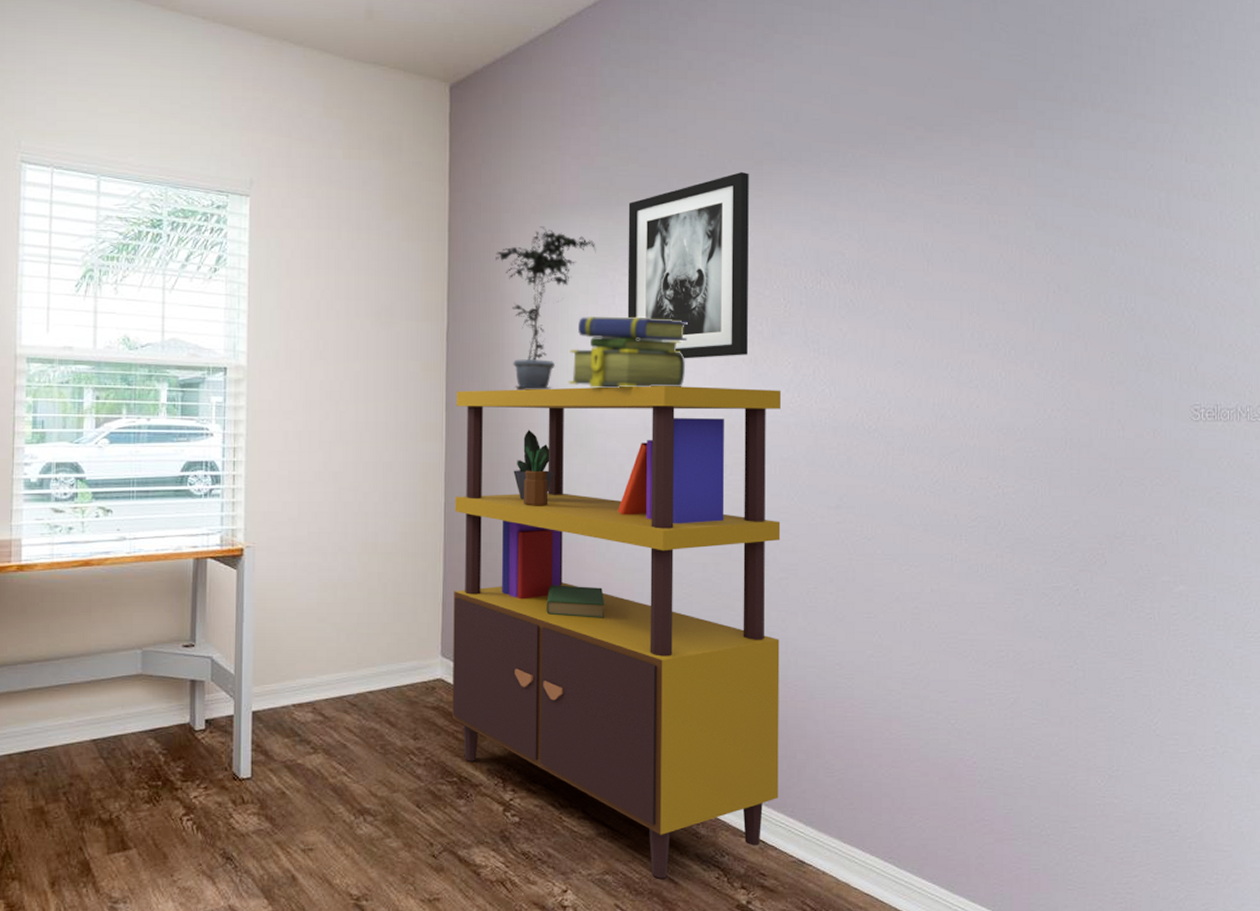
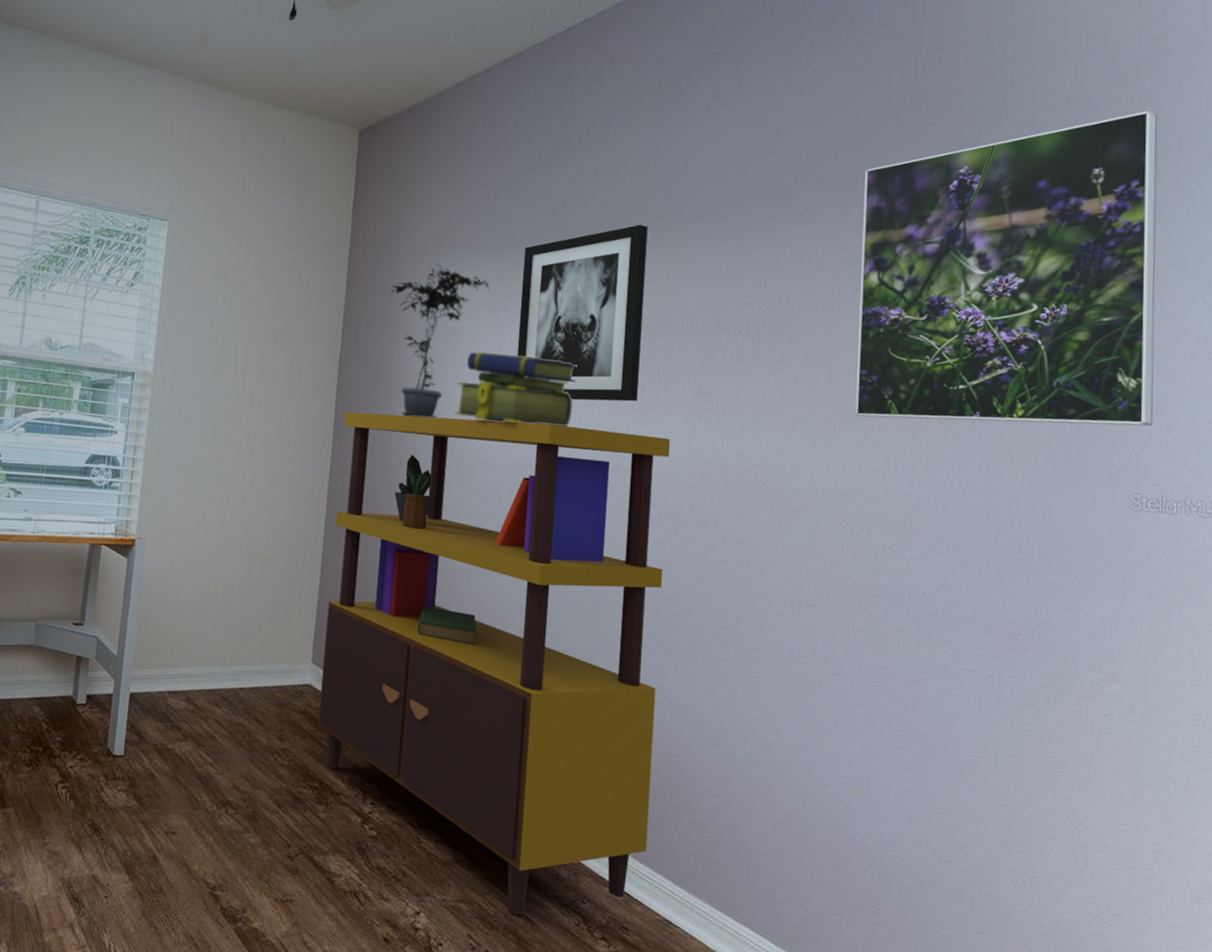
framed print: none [950,32,1209,352] -> present [855,110,1157,427]

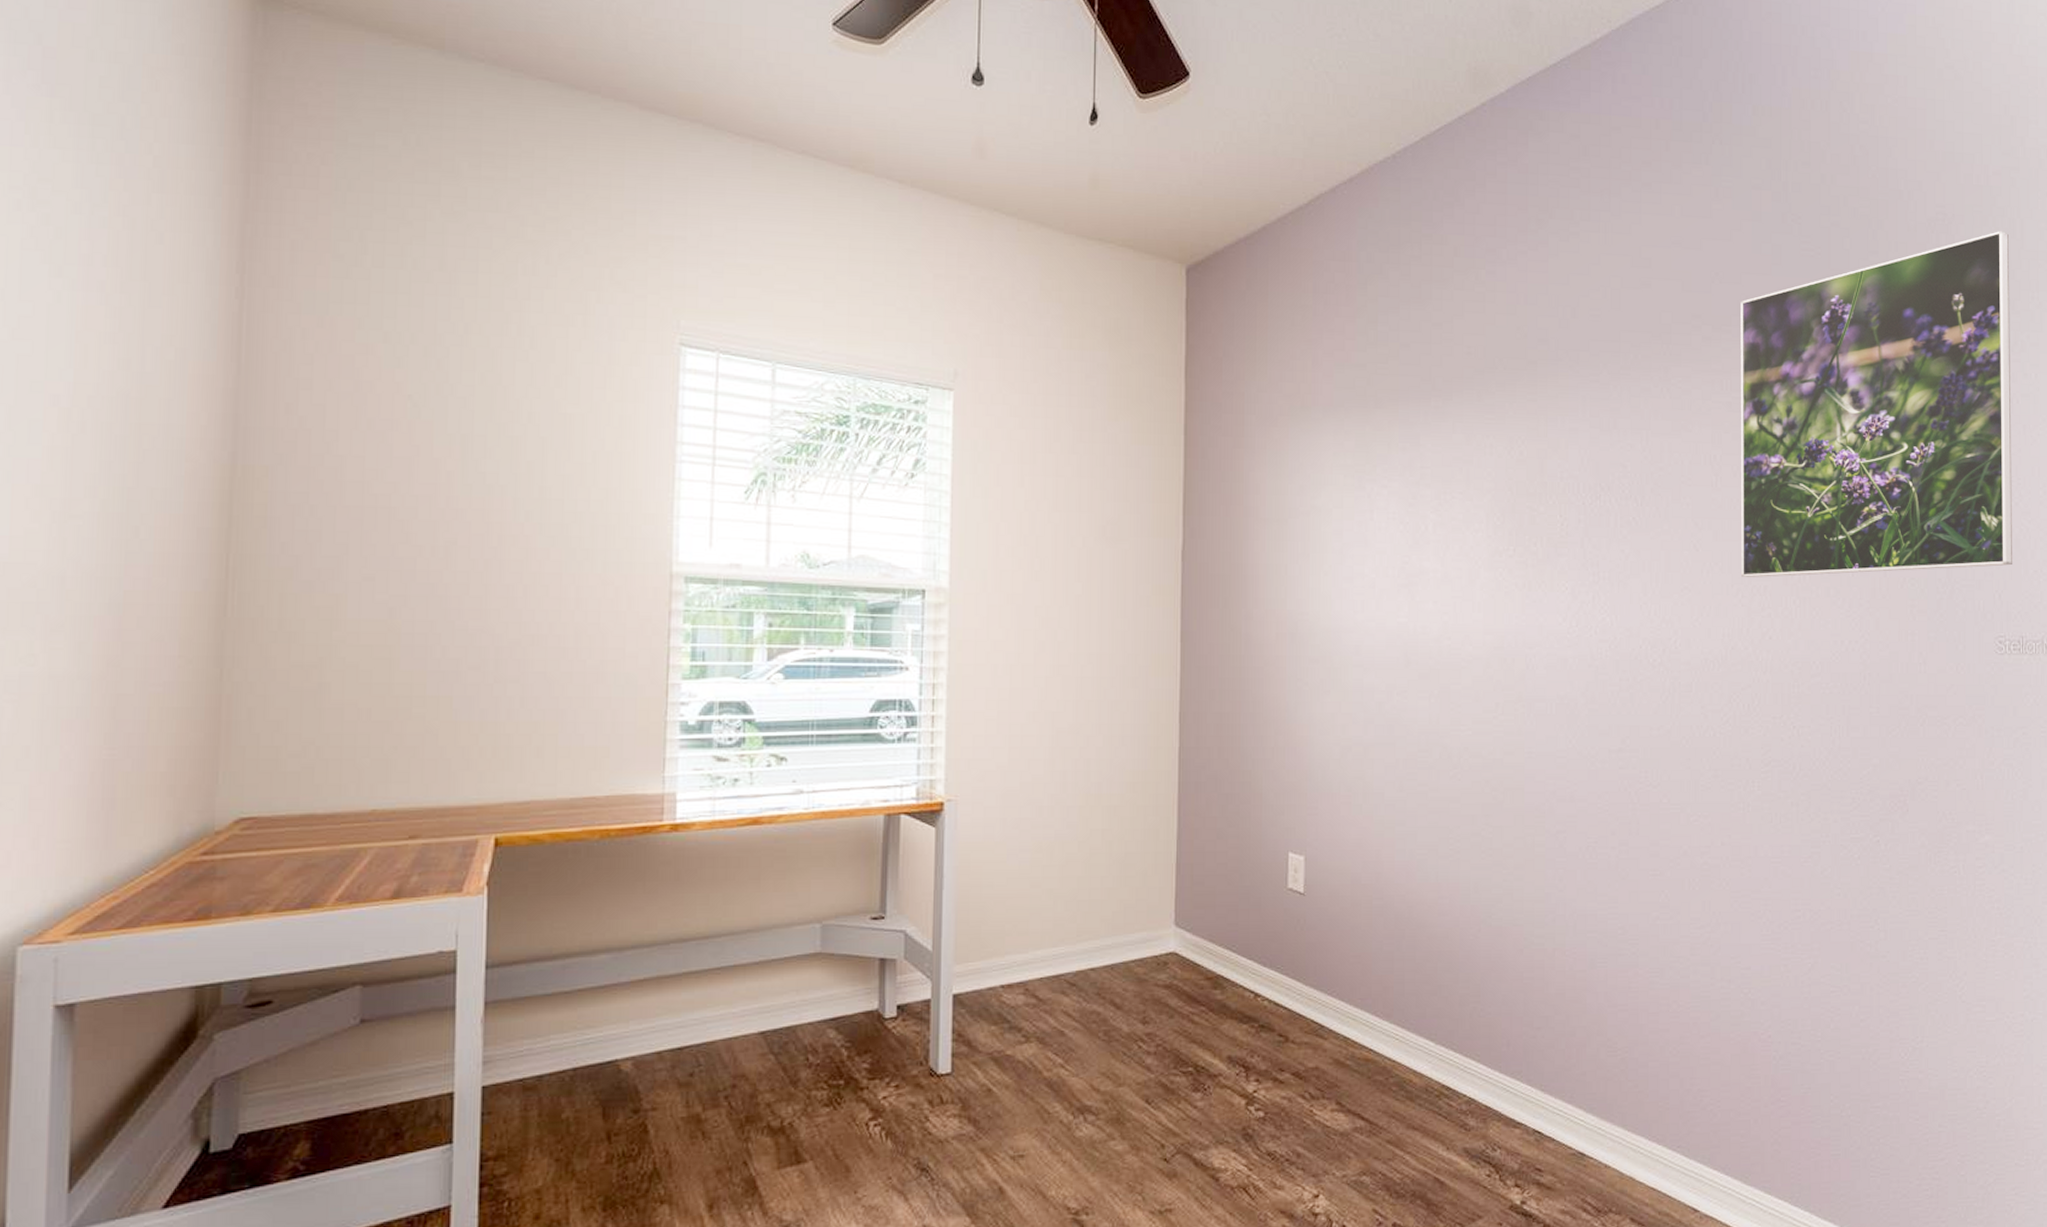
bookcase: present [318,412,670,916] -> none [1187,613,1558,1178]
potted plant: present [391,264,490,418] -> none [1238,431,1352,618]
stack of books: present [454,352,579,427] -> none [1320,534,1456,616]
wall art: present [517,225,648,402] -> none [1387,373,1522,583]

